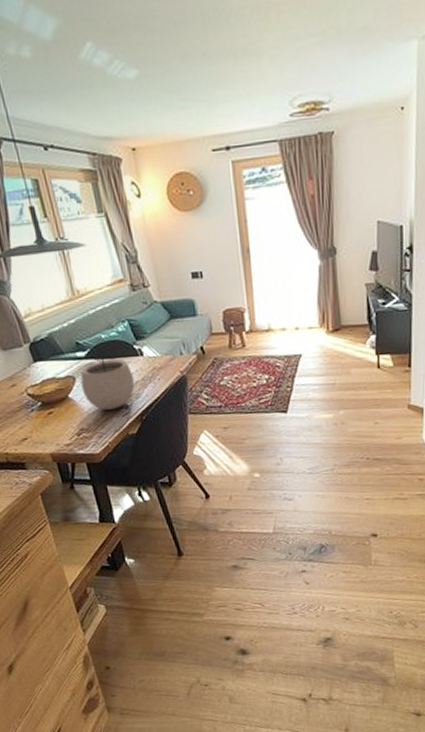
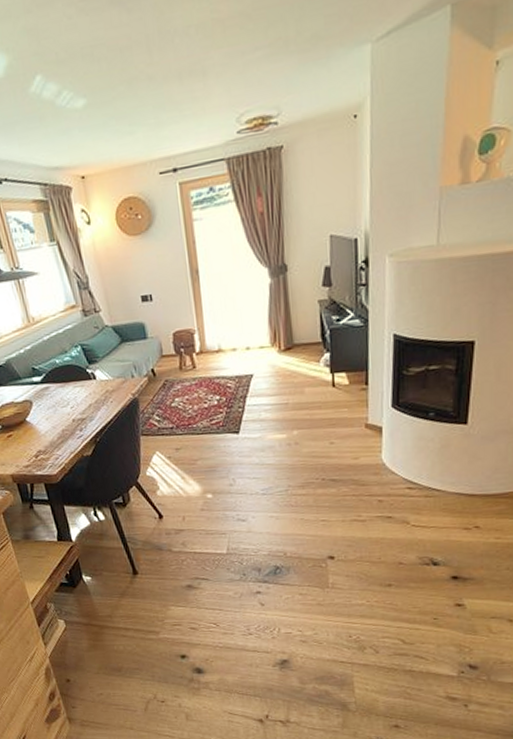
plant pot: present [80,347,135,410] -> none [37,372,89,433]

